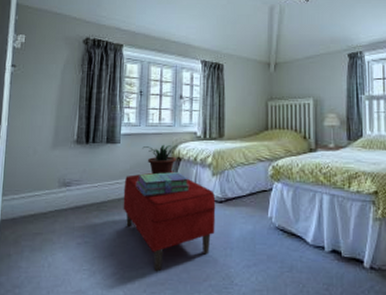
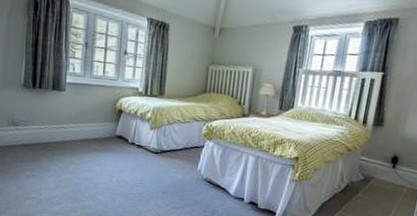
bench: present [123,171,216,272] -> none [67,121,152,205]
stack of books: present [135,172,190,196] -> none [79,121,129,142]
potted plant: present [142,144,179,175] -> none [86,96,121,124]

